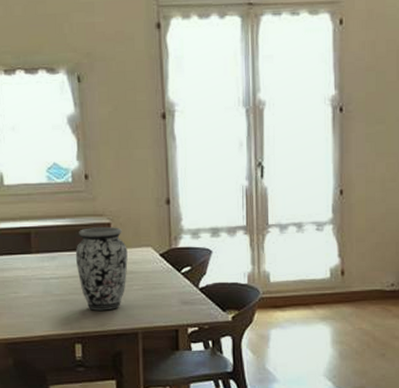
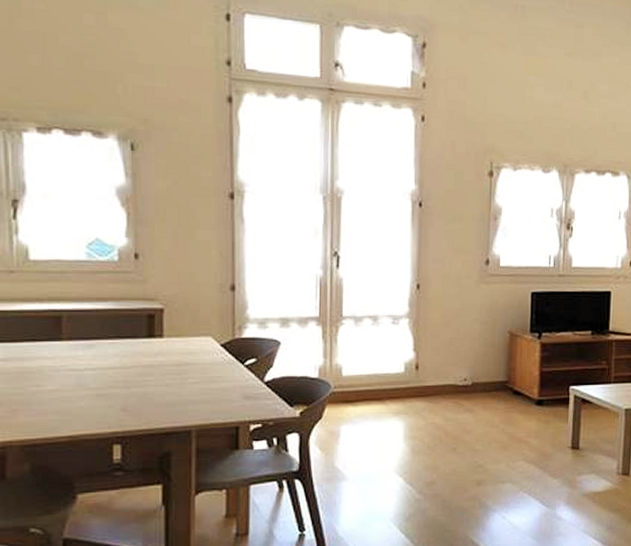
vase: present [75,227,128,311] -> none [118,313,183,406]

